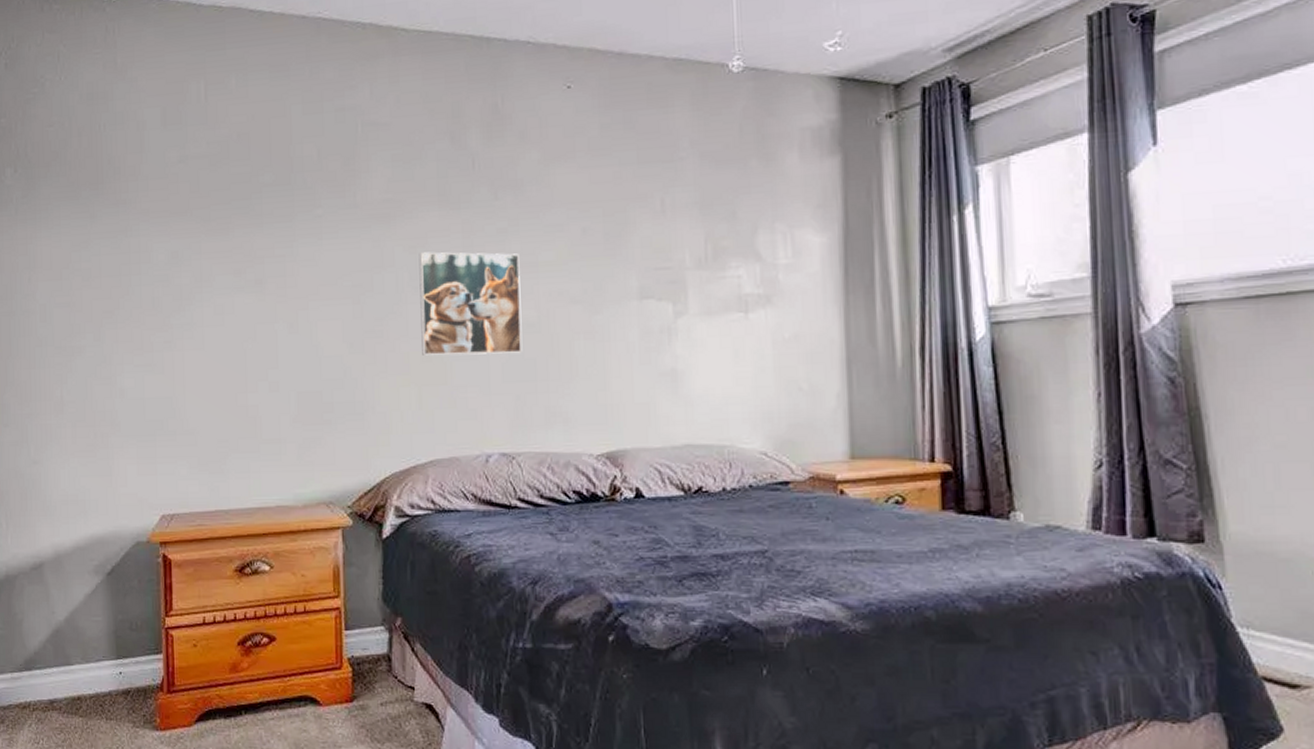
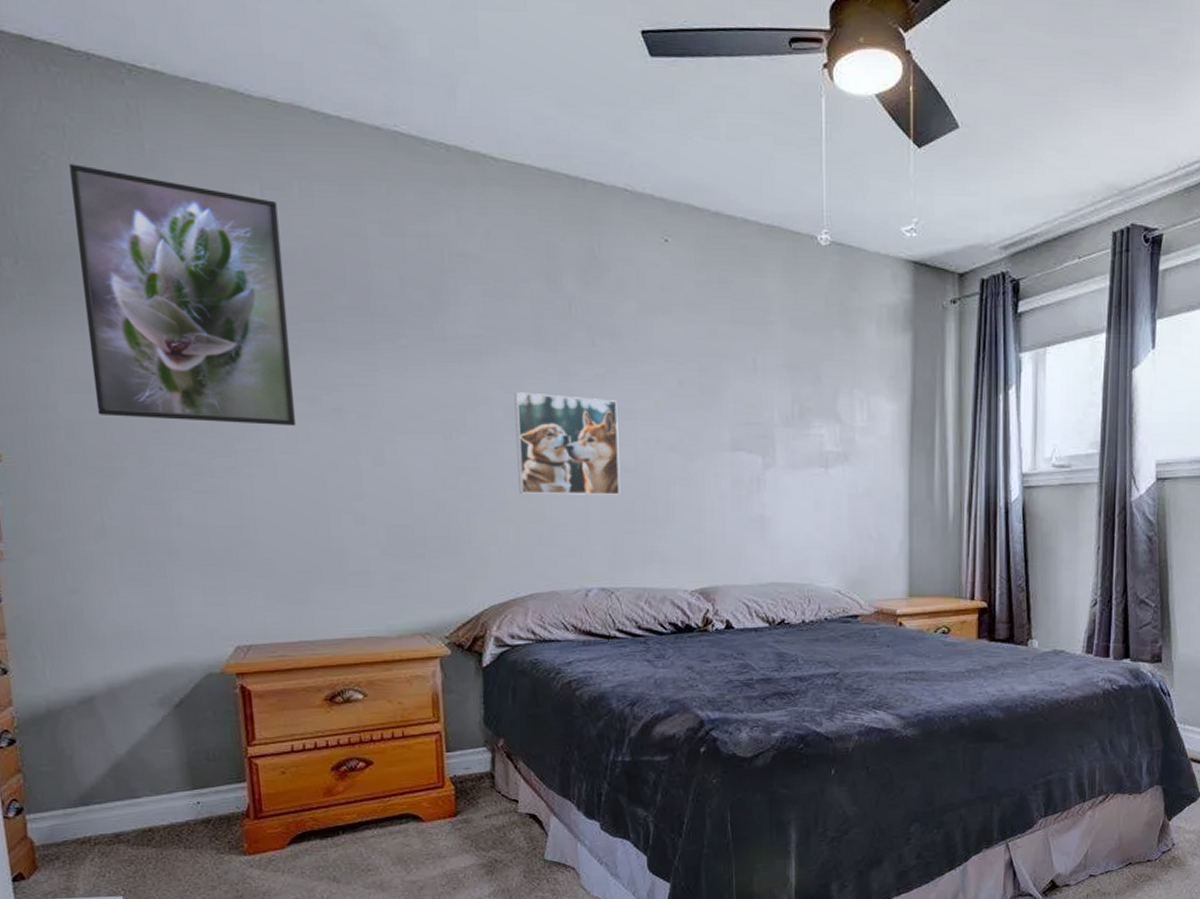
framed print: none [60,83,224,300] -> present [69,164,297,427]

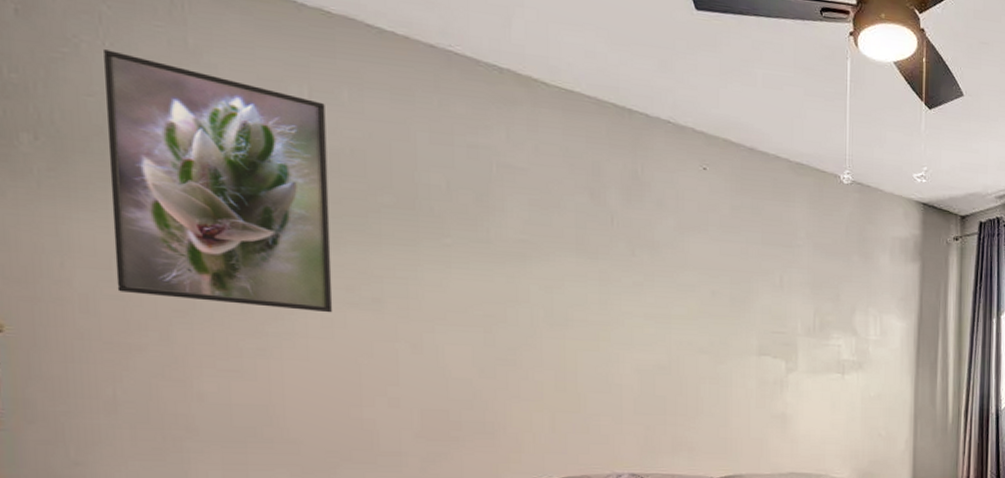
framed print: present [514,392,621,495] -> none [555,293,654,390]

